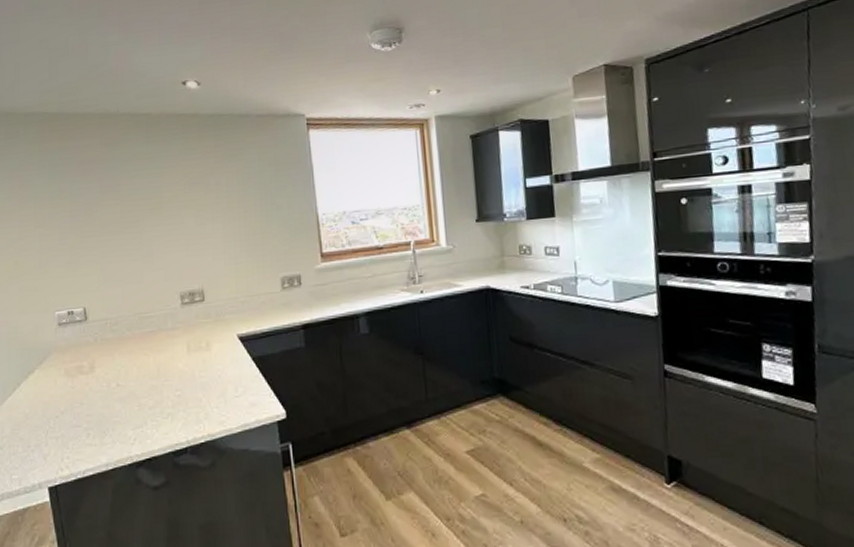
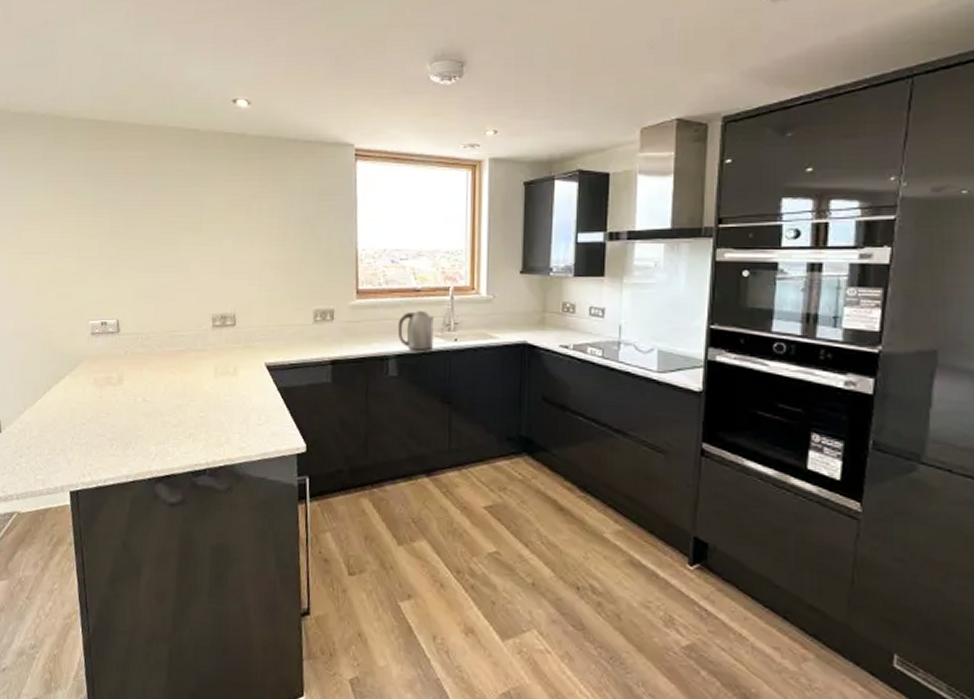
kettle: none [364,267,402,308] -> present [397,311,434,352]

